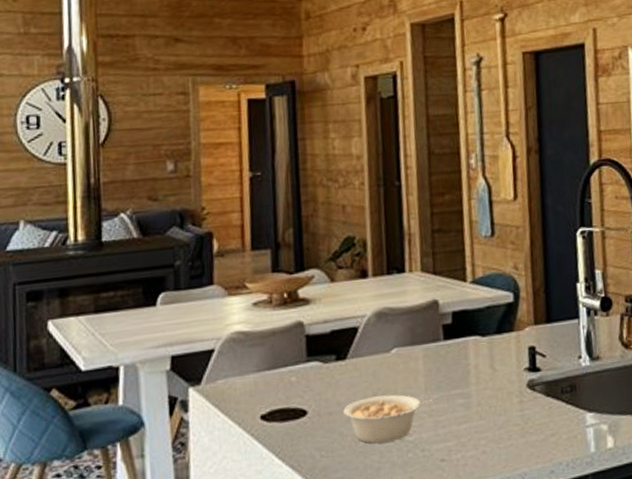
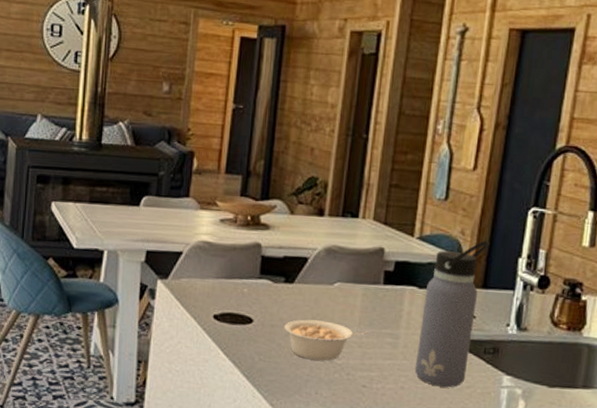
water bottle: none [489,271,548,442] -> present [415,240,490,388]

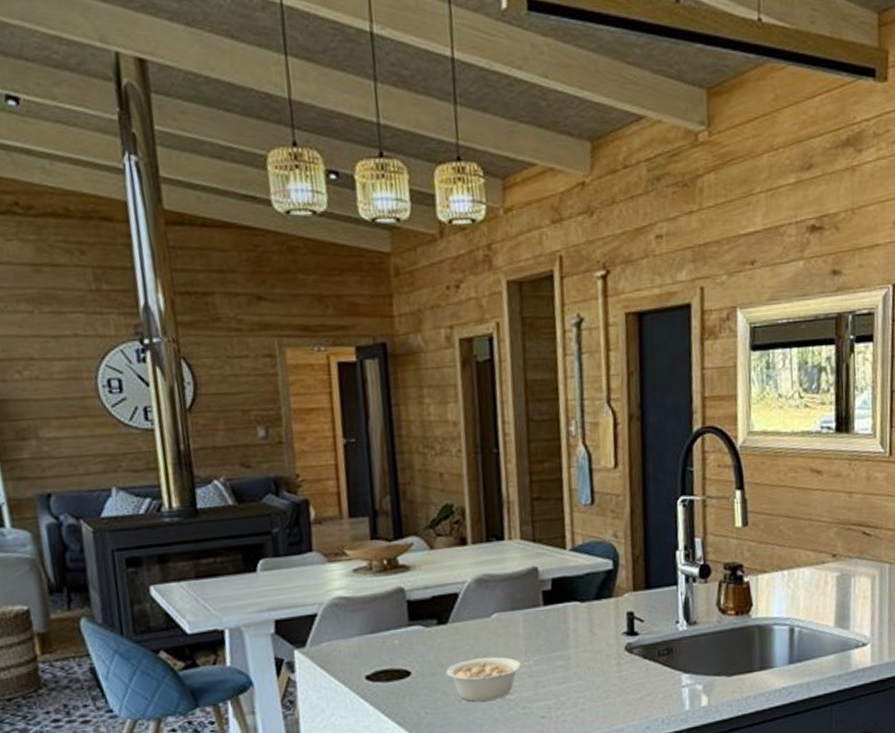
water bottle: present [415,240,490,388] -> none [588,539,645,701]

